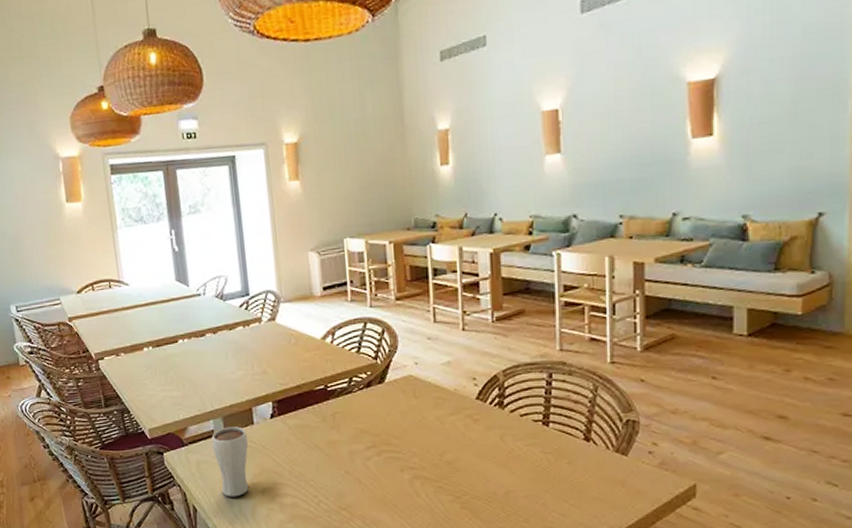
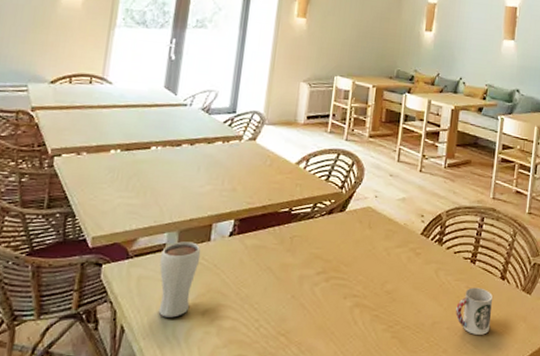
cup: none [532,452,579,502] -> present [455,287,493,335]

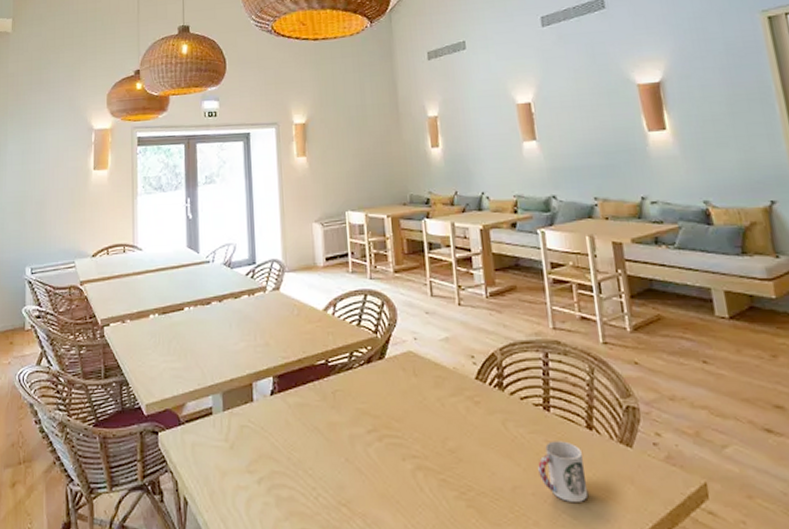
drinking glass: present [158,241,201,318] -> none [209,404,247,487]

